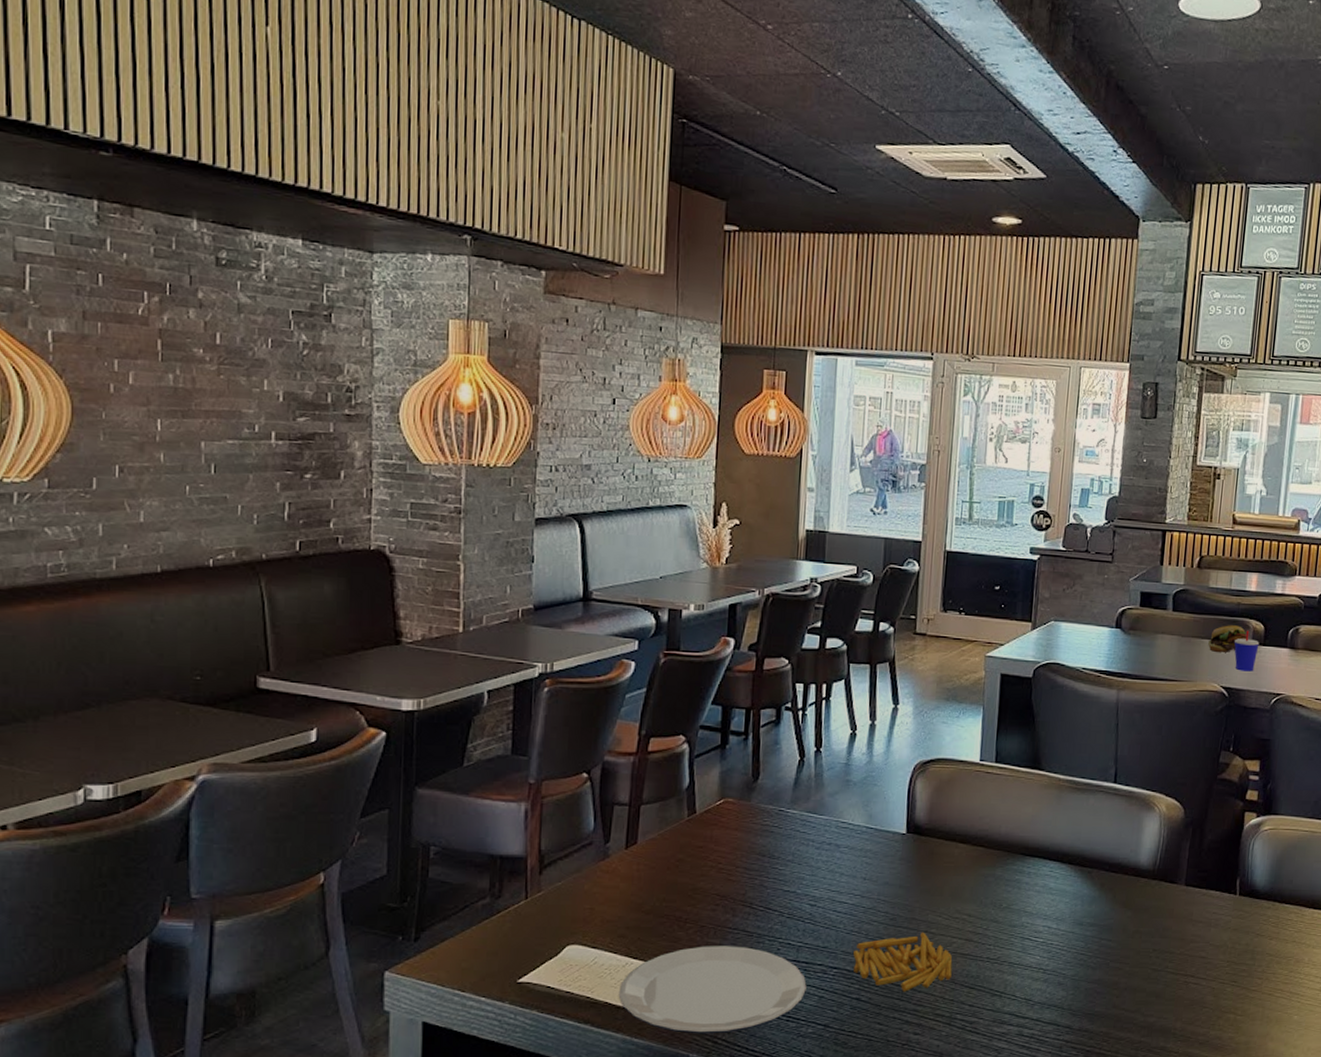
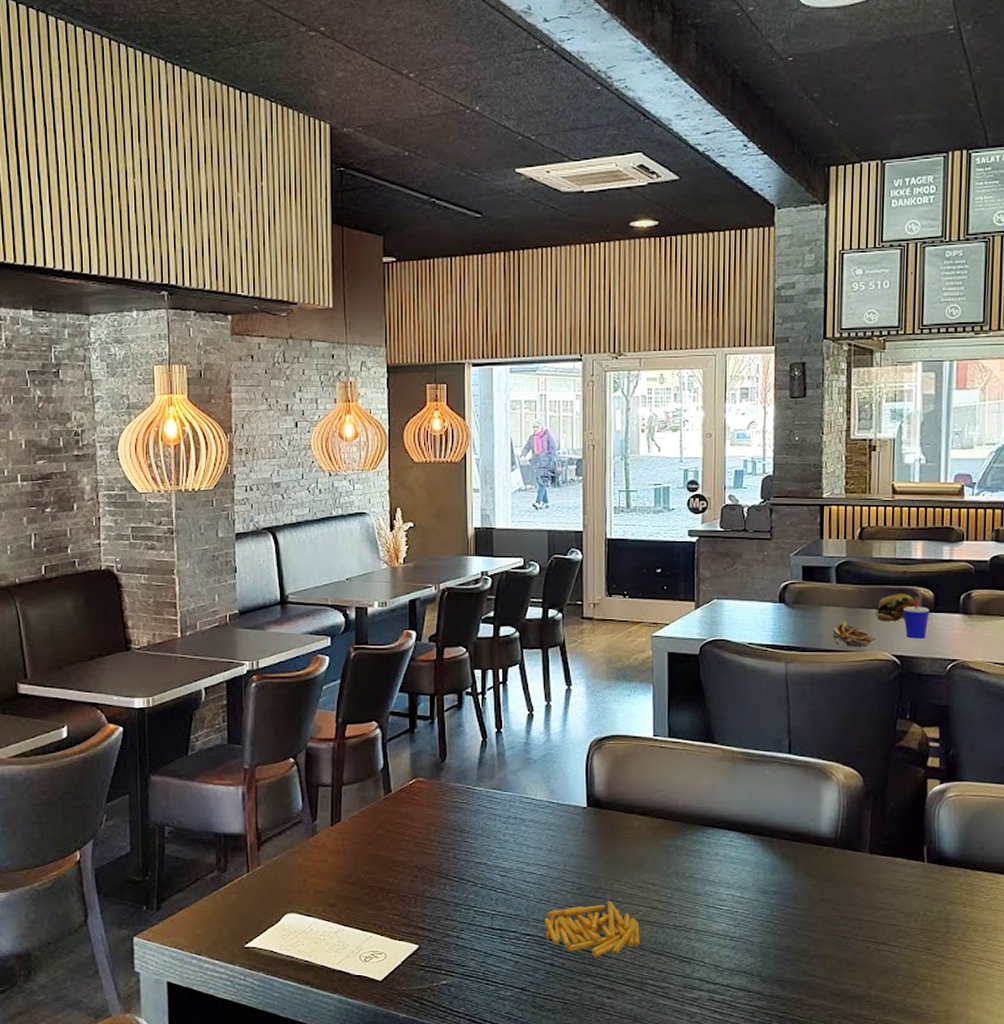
plate: present [618,946,807,1034] -> none [333,914,503,996]
french fries: none [1165,650,1207,677] -> present [832,621,876,647]

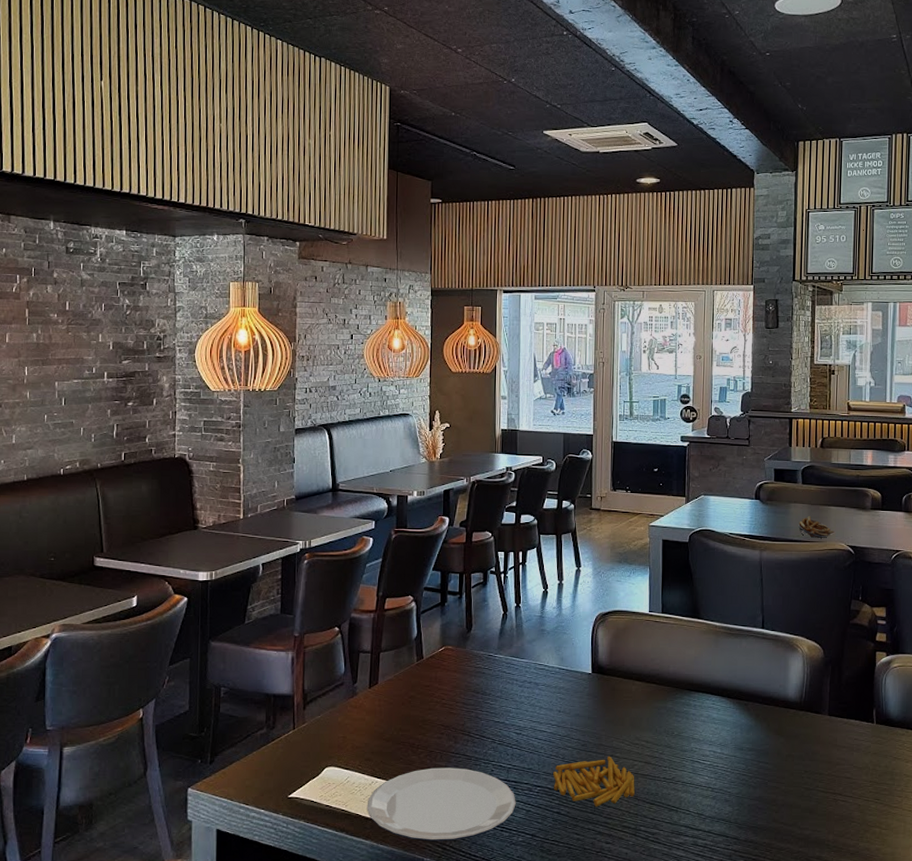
plate: none [333,914,503,996] -> present [366,767,516,842]
burger: present [876,594,916,621] -> none [834,494,867,517]
beverage cup: present [903,597,930,639] -> none [857,497,878,532]

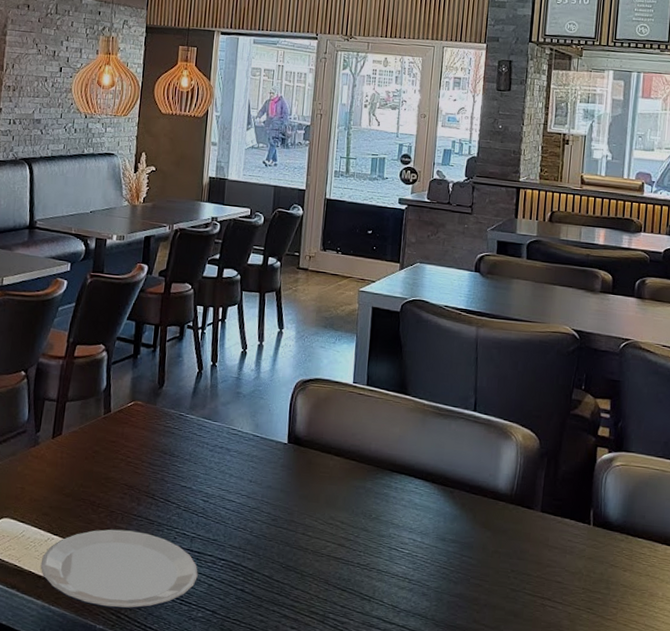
french fries: present [553,756,635,807] -> none [239,534,327,588]
french fries: present [798,516,835,538] -> none [520,294,559,319]

